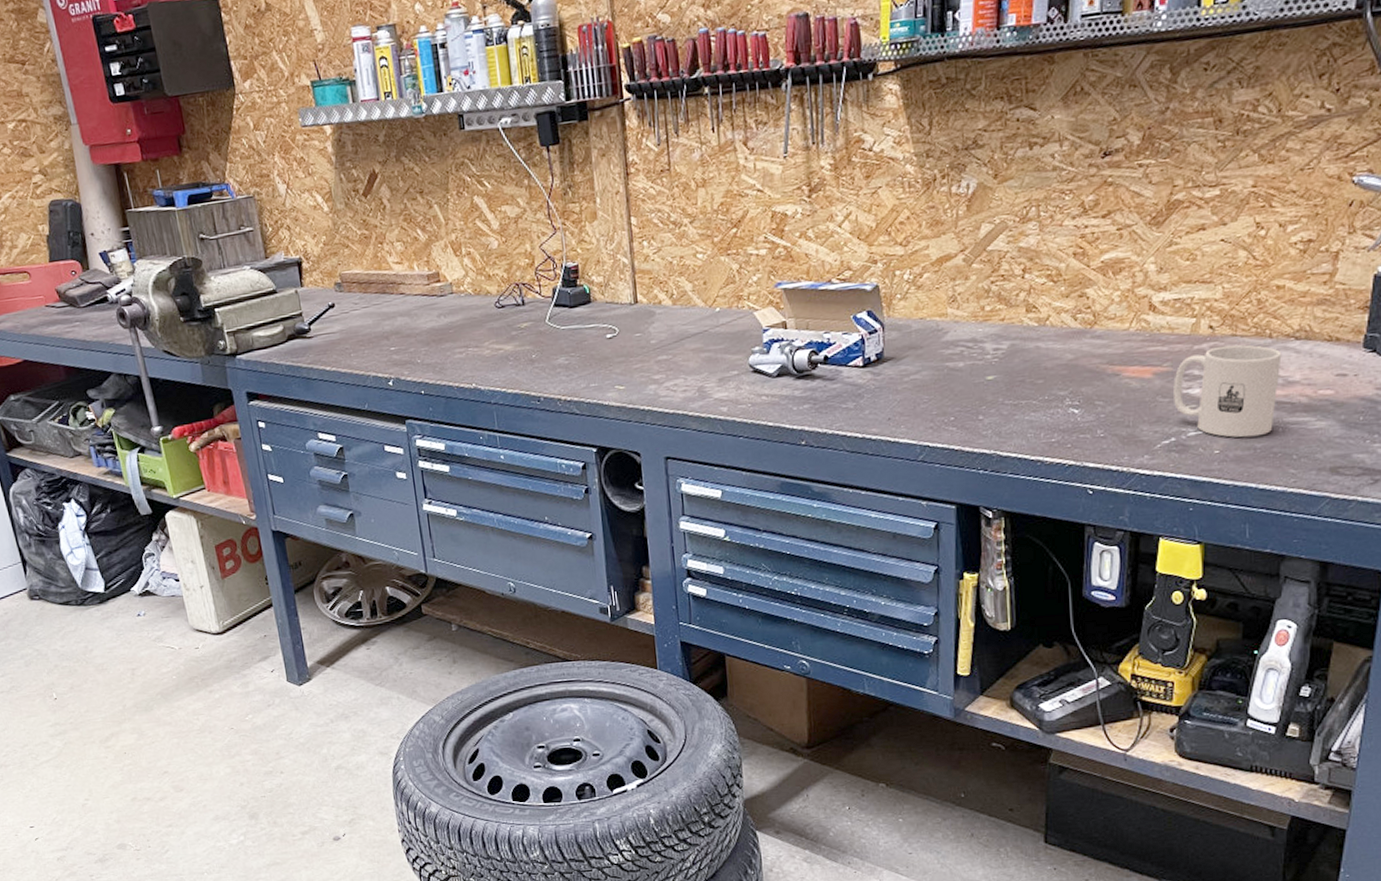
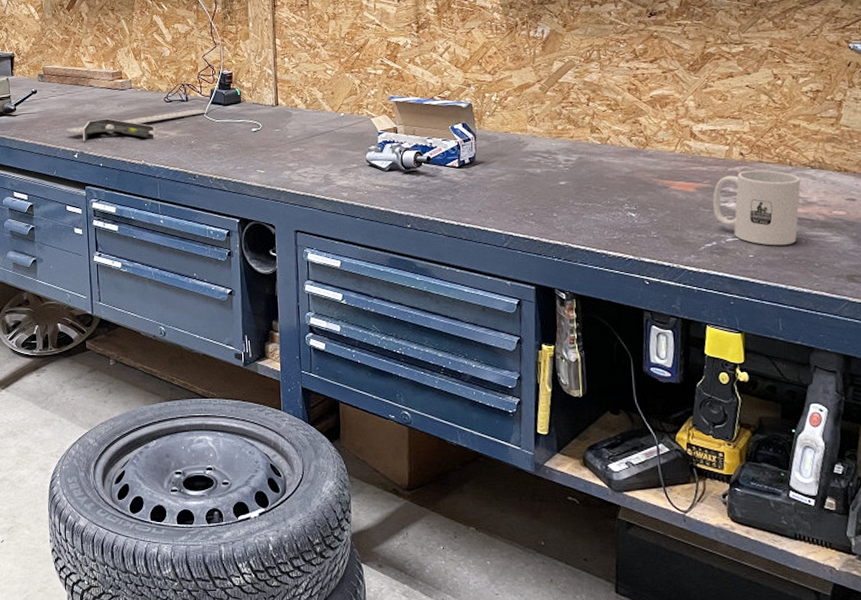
combination square: none [375,314,551,364] -> present [66,109,208,141]

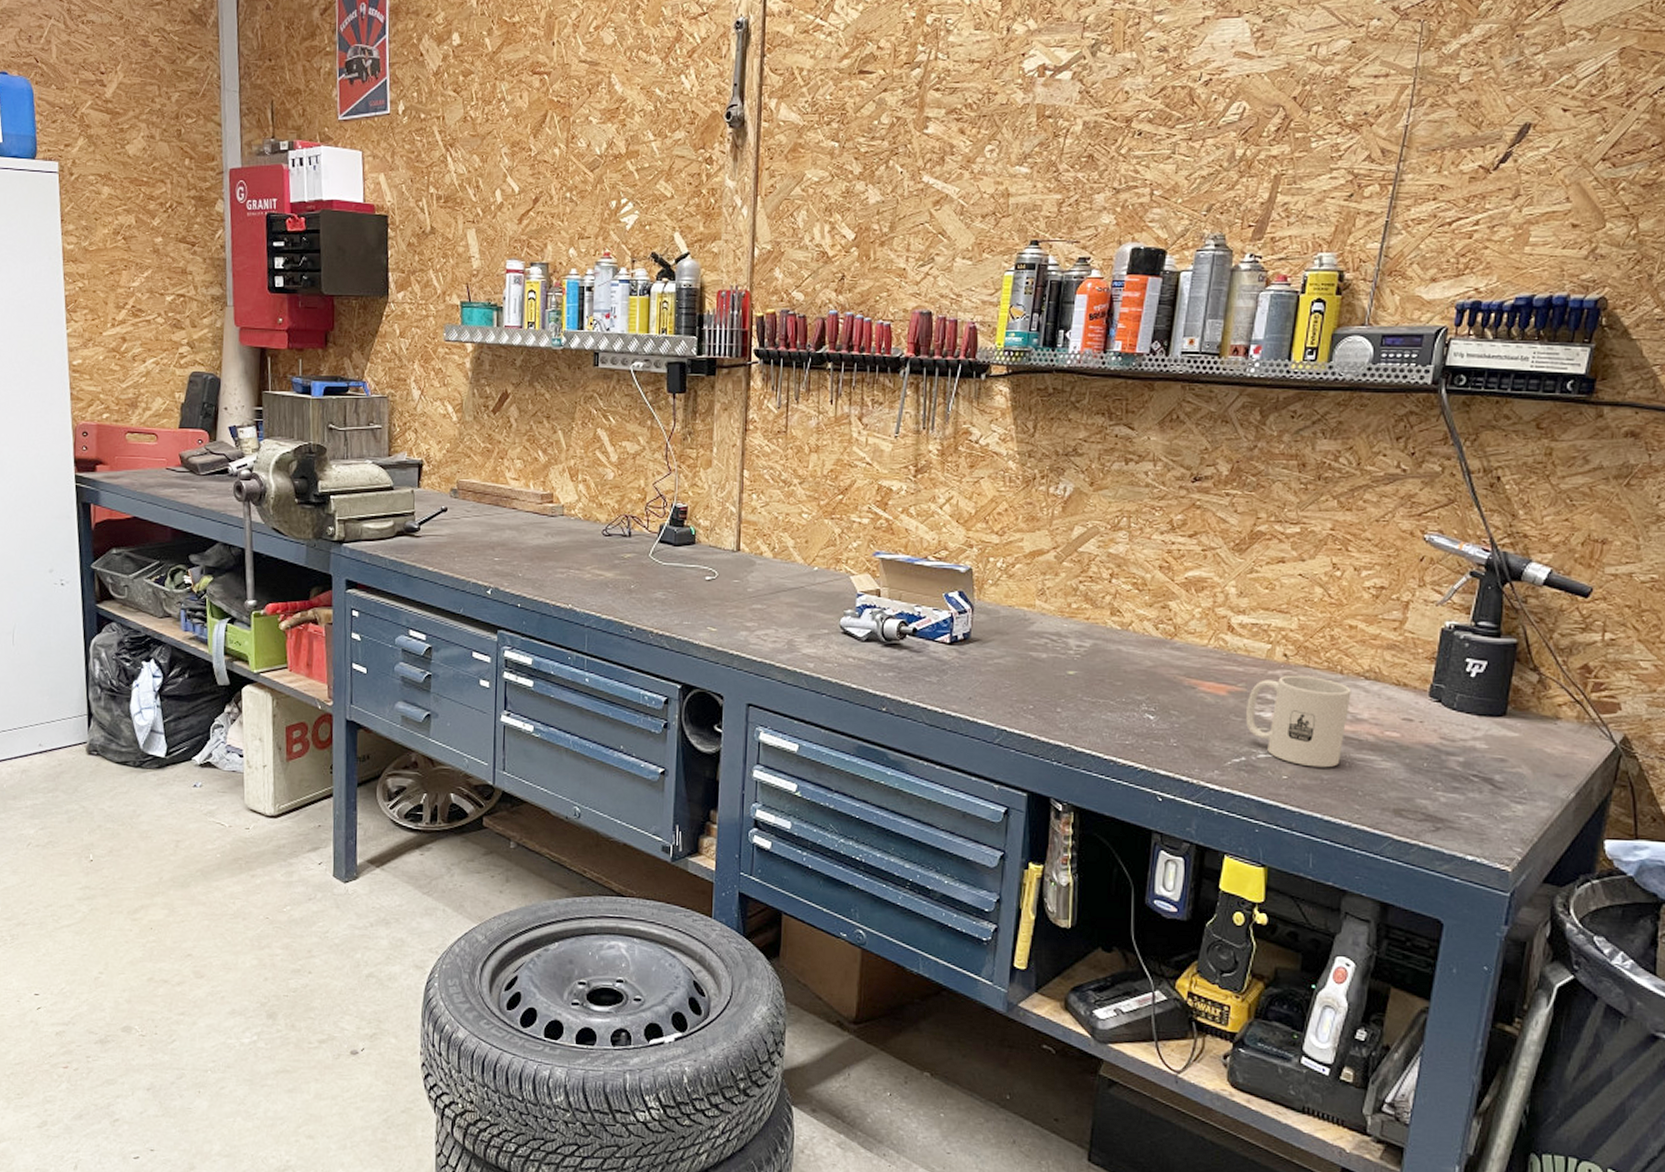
combination square: present [66,109,208,141] -> none [479,547,655,579]

